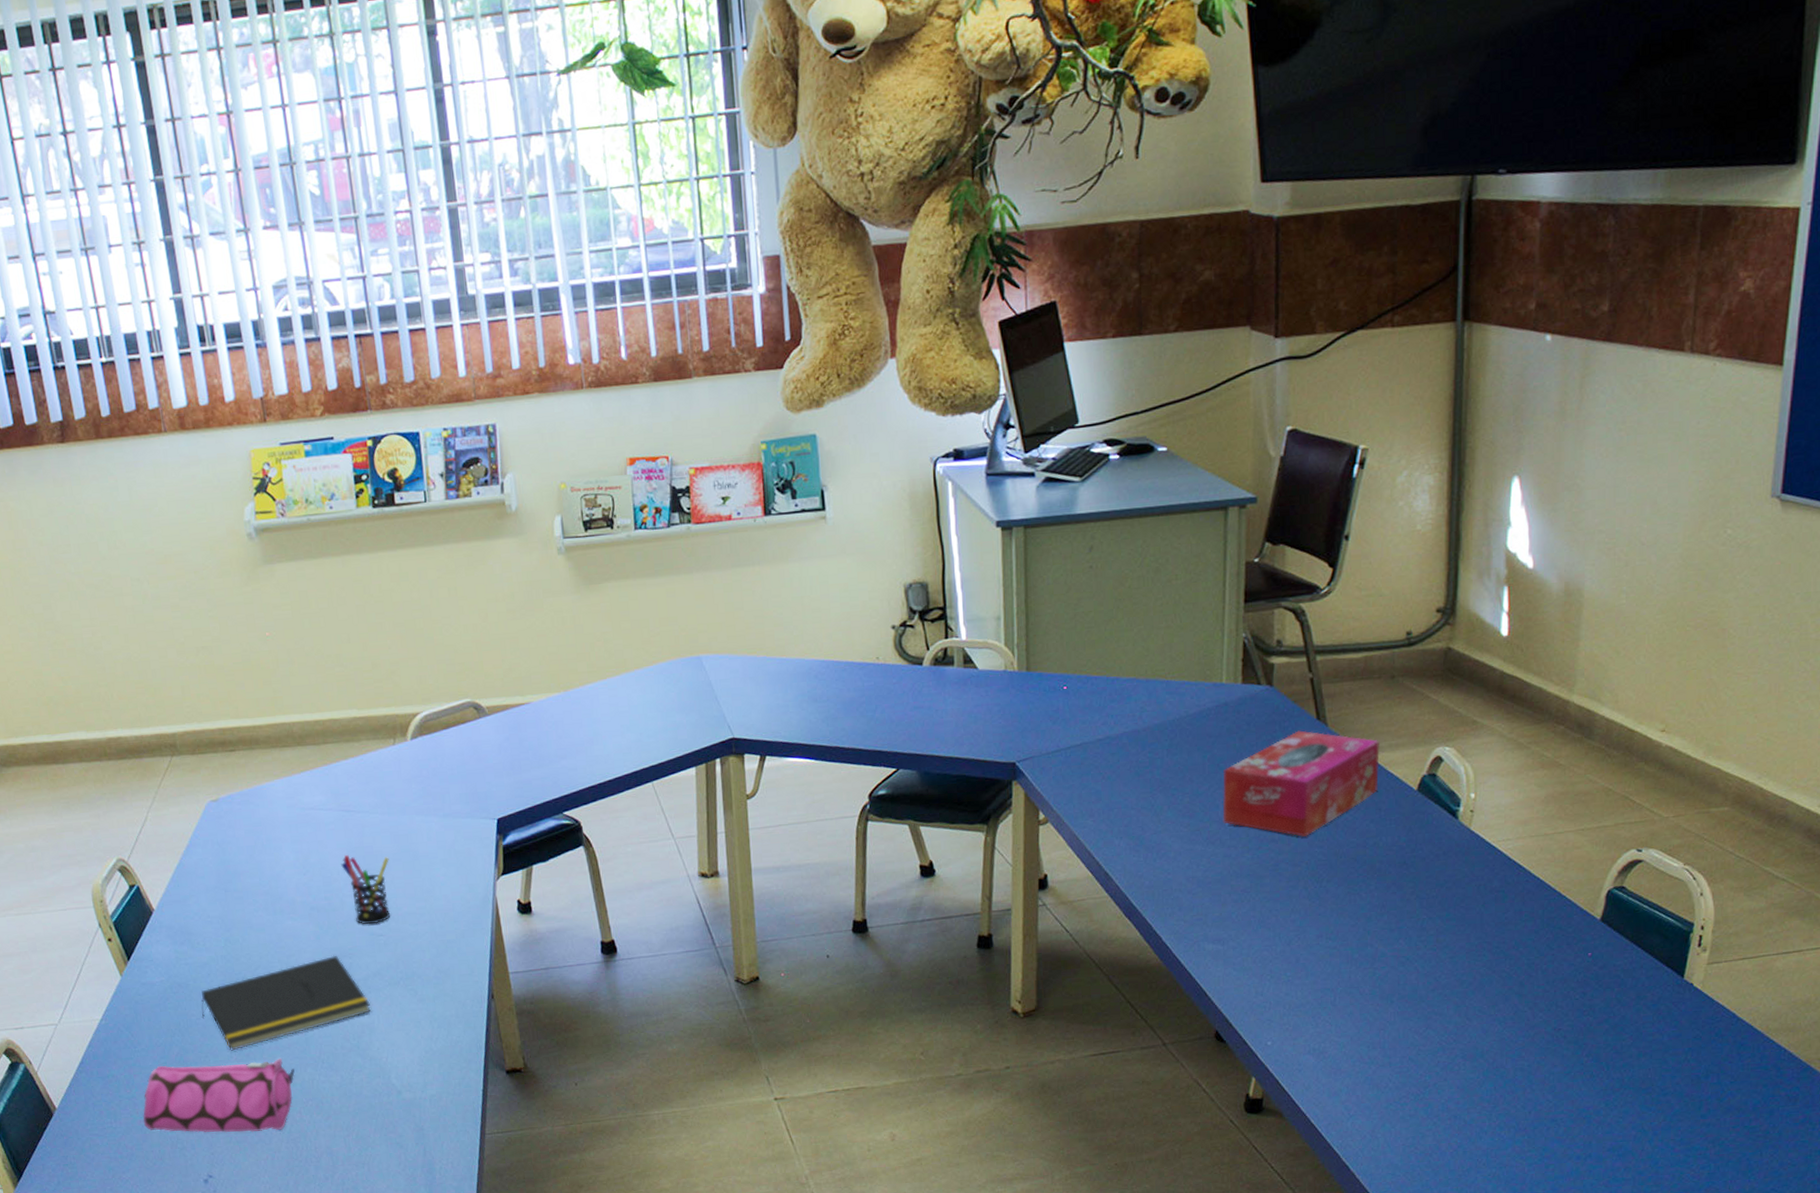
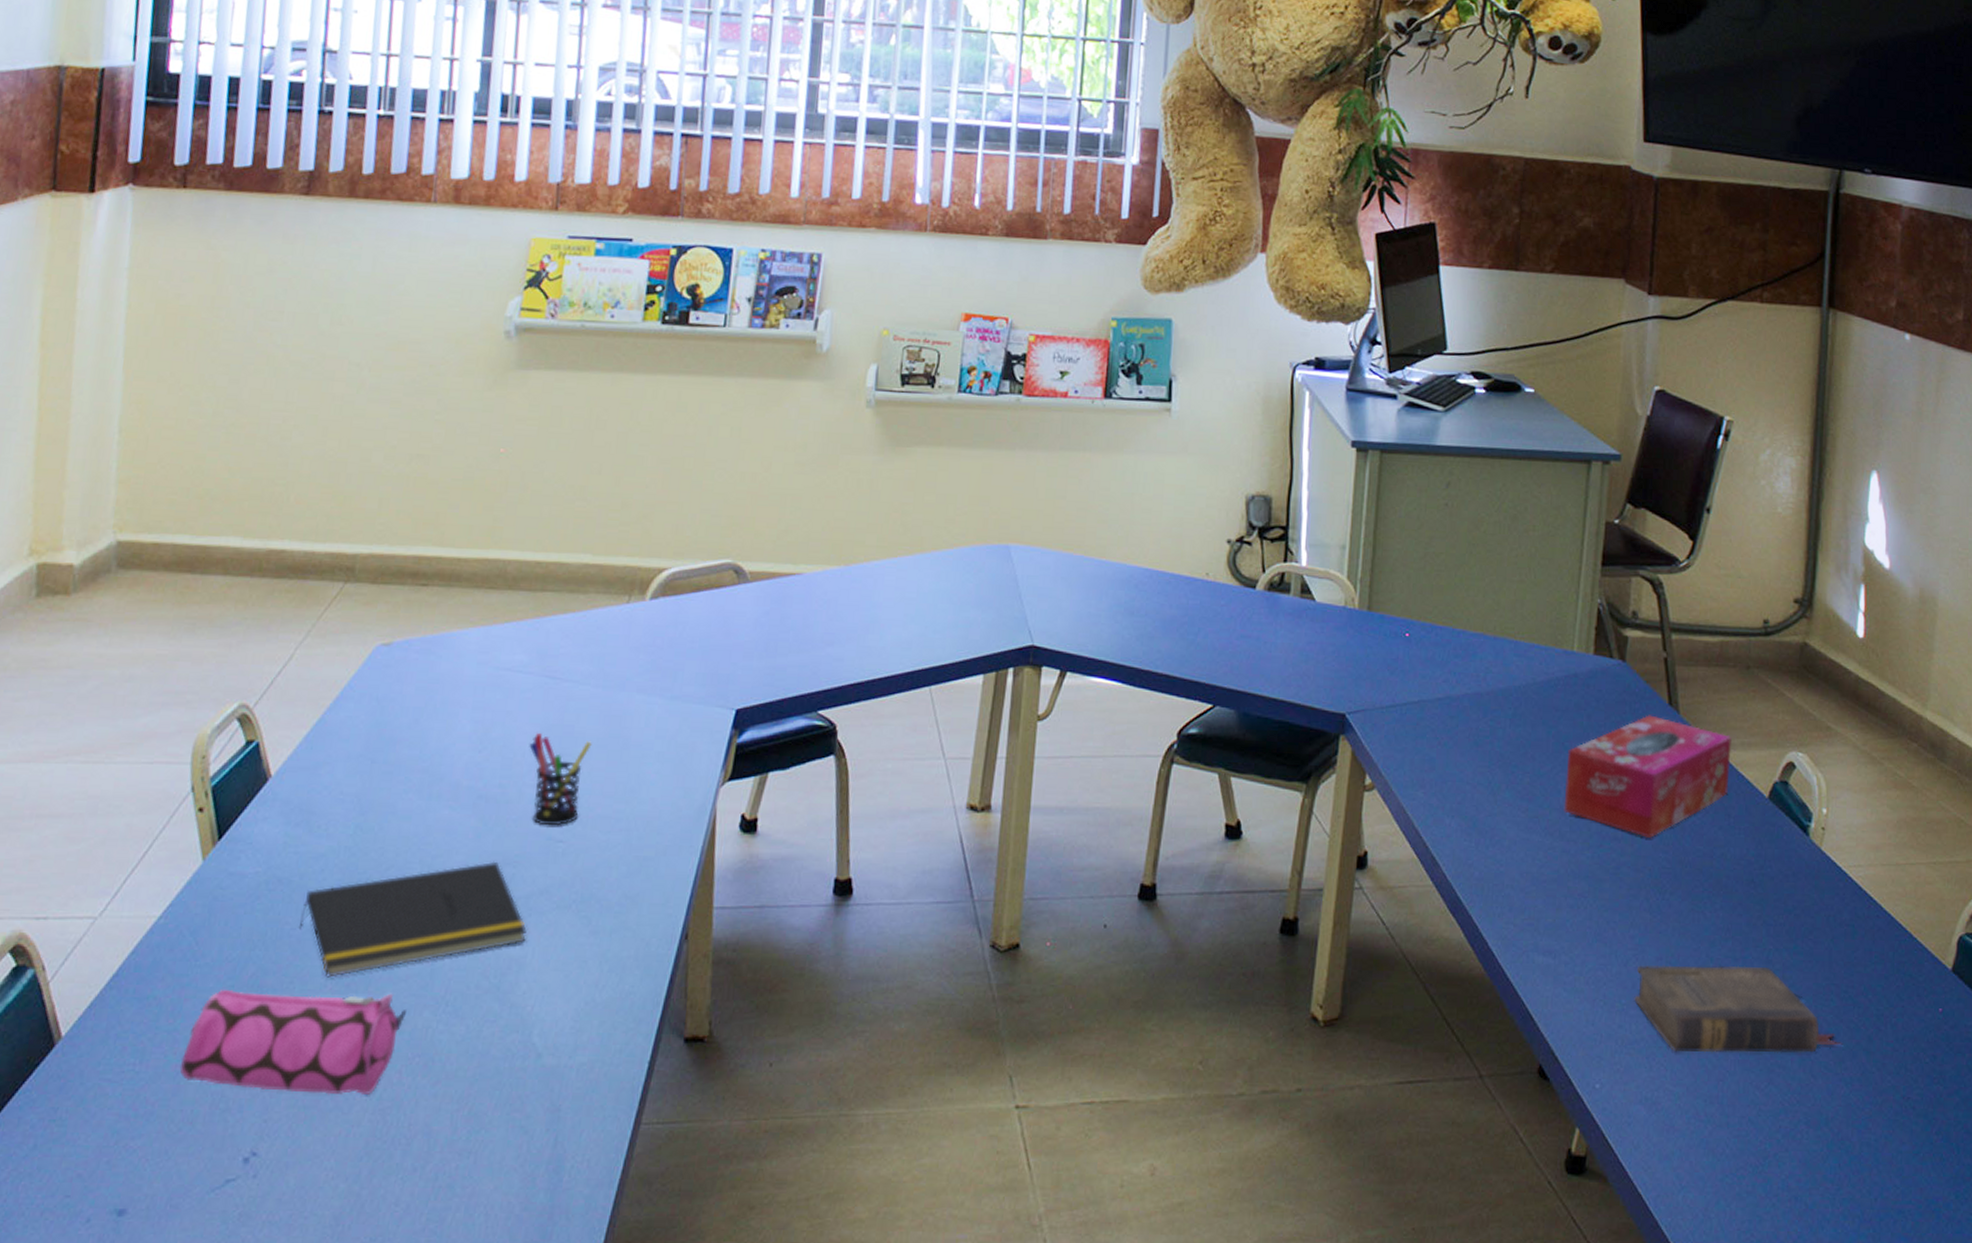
book: none [1298,934,1497,1011] -> present [1634,965,1844,1053]

